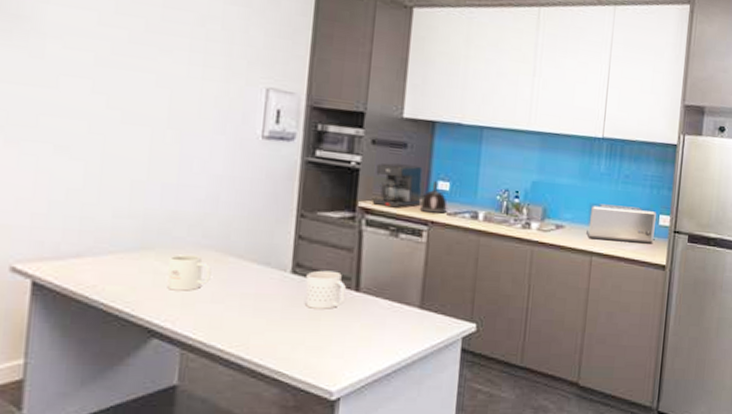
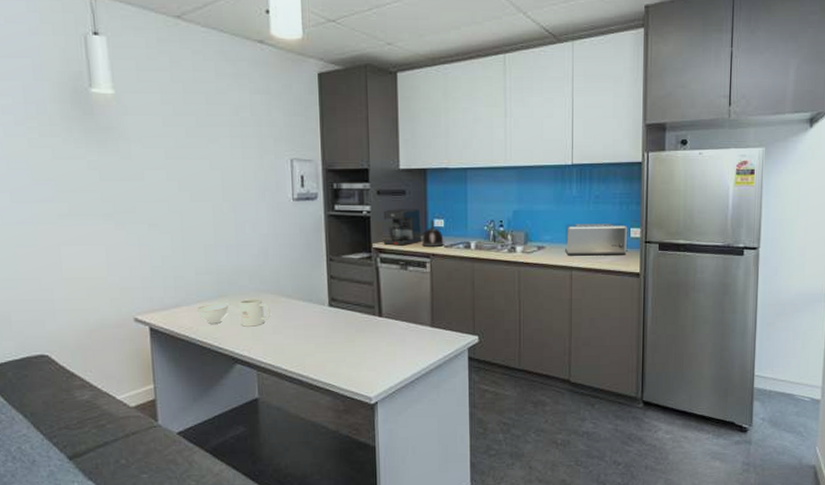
bowl: none [105,255,154,284] -> present [196,302,229,324]
mug: present [305,270,346,309] -> none [340,302,373,333]

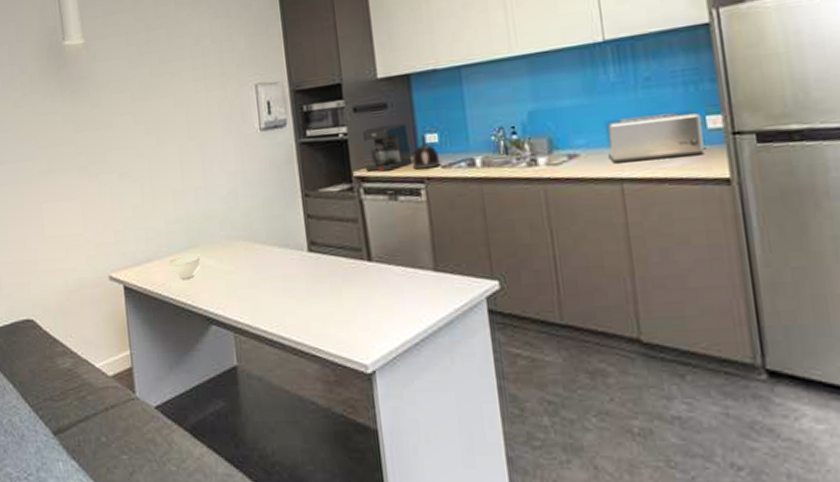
mug: present [238,297,271,327] -> none [210,246,245,281]

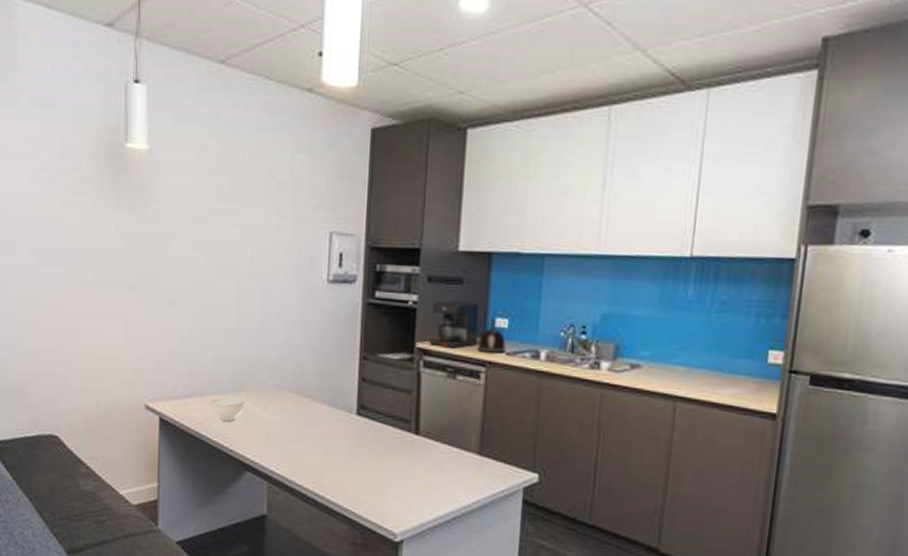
toaster: present [604,109,705,164] -> none [669,337,765,387]

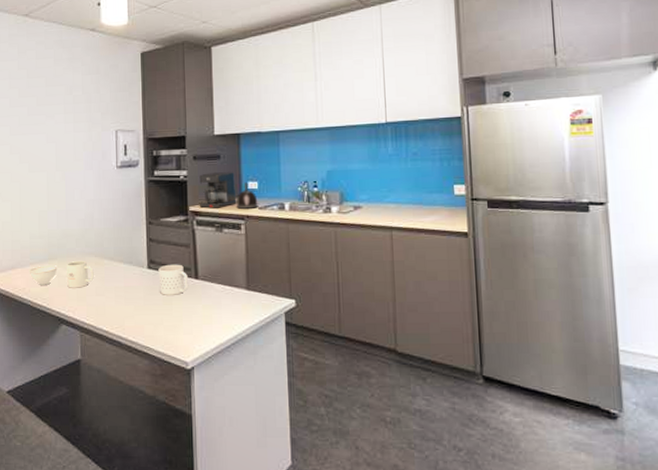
mug: none [254,395,290,430] -> present [66,260,94,288]
mug: none [369,412,407,452] -> present [158,264,189,295]

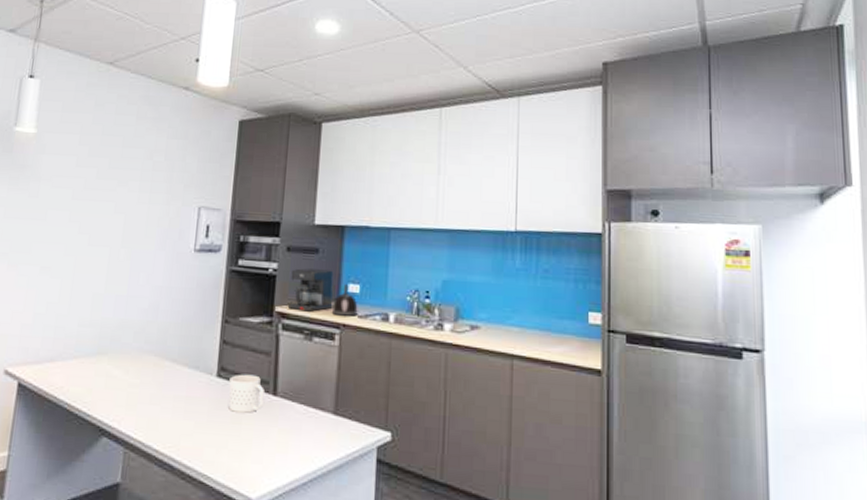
bowl: present [29,264,58,285] -> none [71,360,107,385]
mug: present [66,260,94,288] -> none [116,358,151,393]

